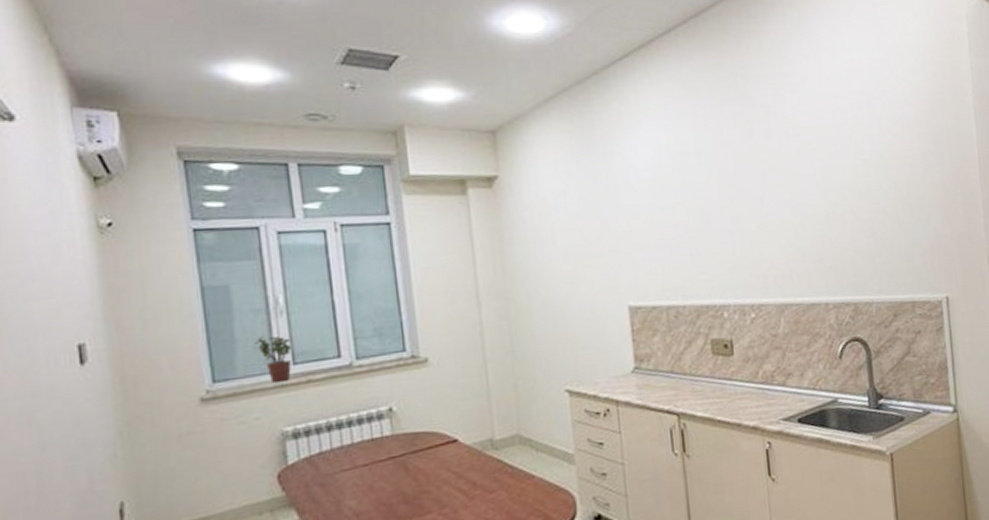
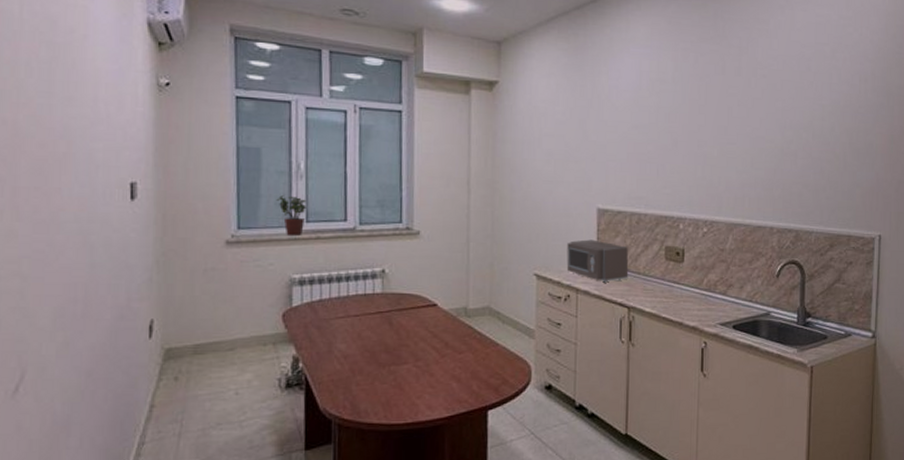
microwave: none [599,342,674,390] -> present [566,239,629,283]

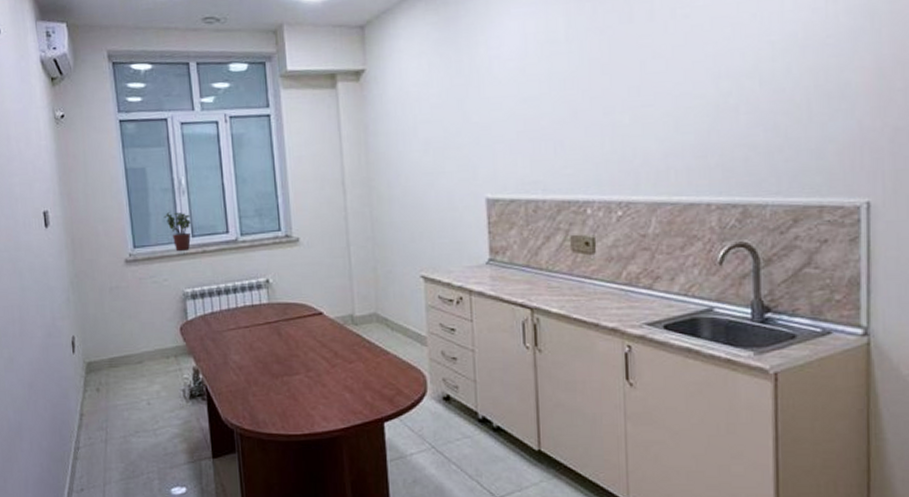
microwave: present [566,239,629,283] -> none [455,234,529,282]

